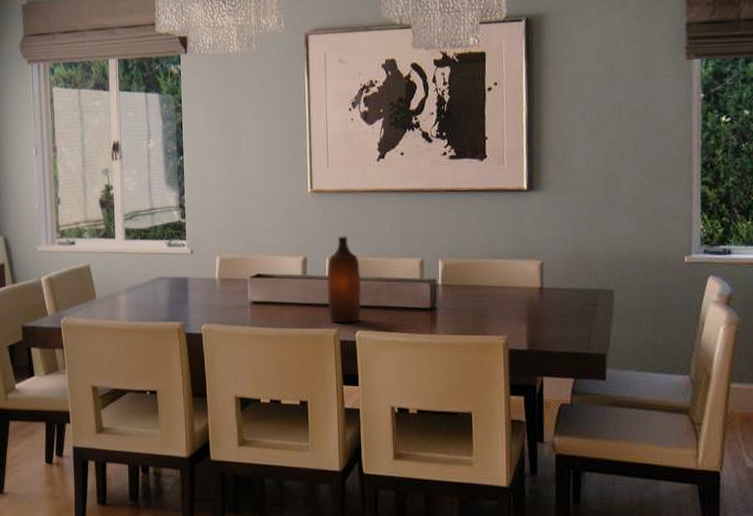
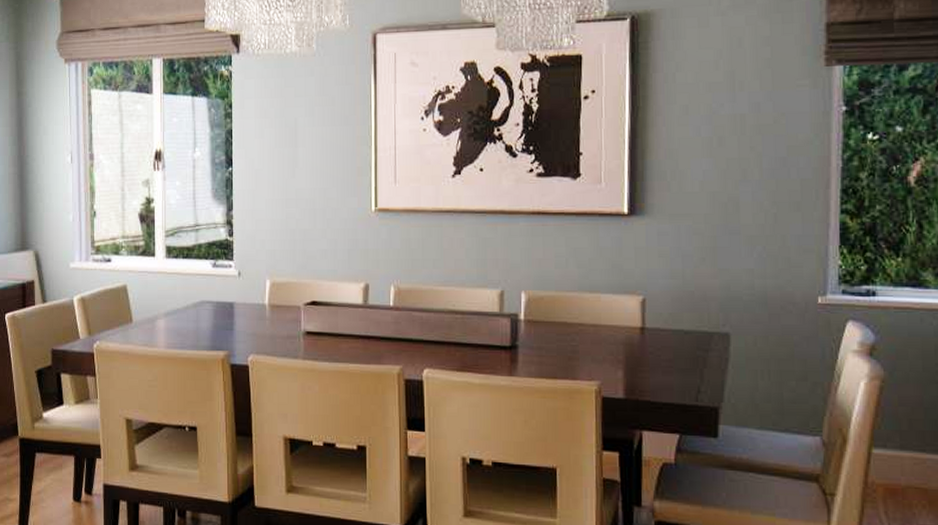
bottle: present [327,236,362,323] -> none [392,261,431,360]

